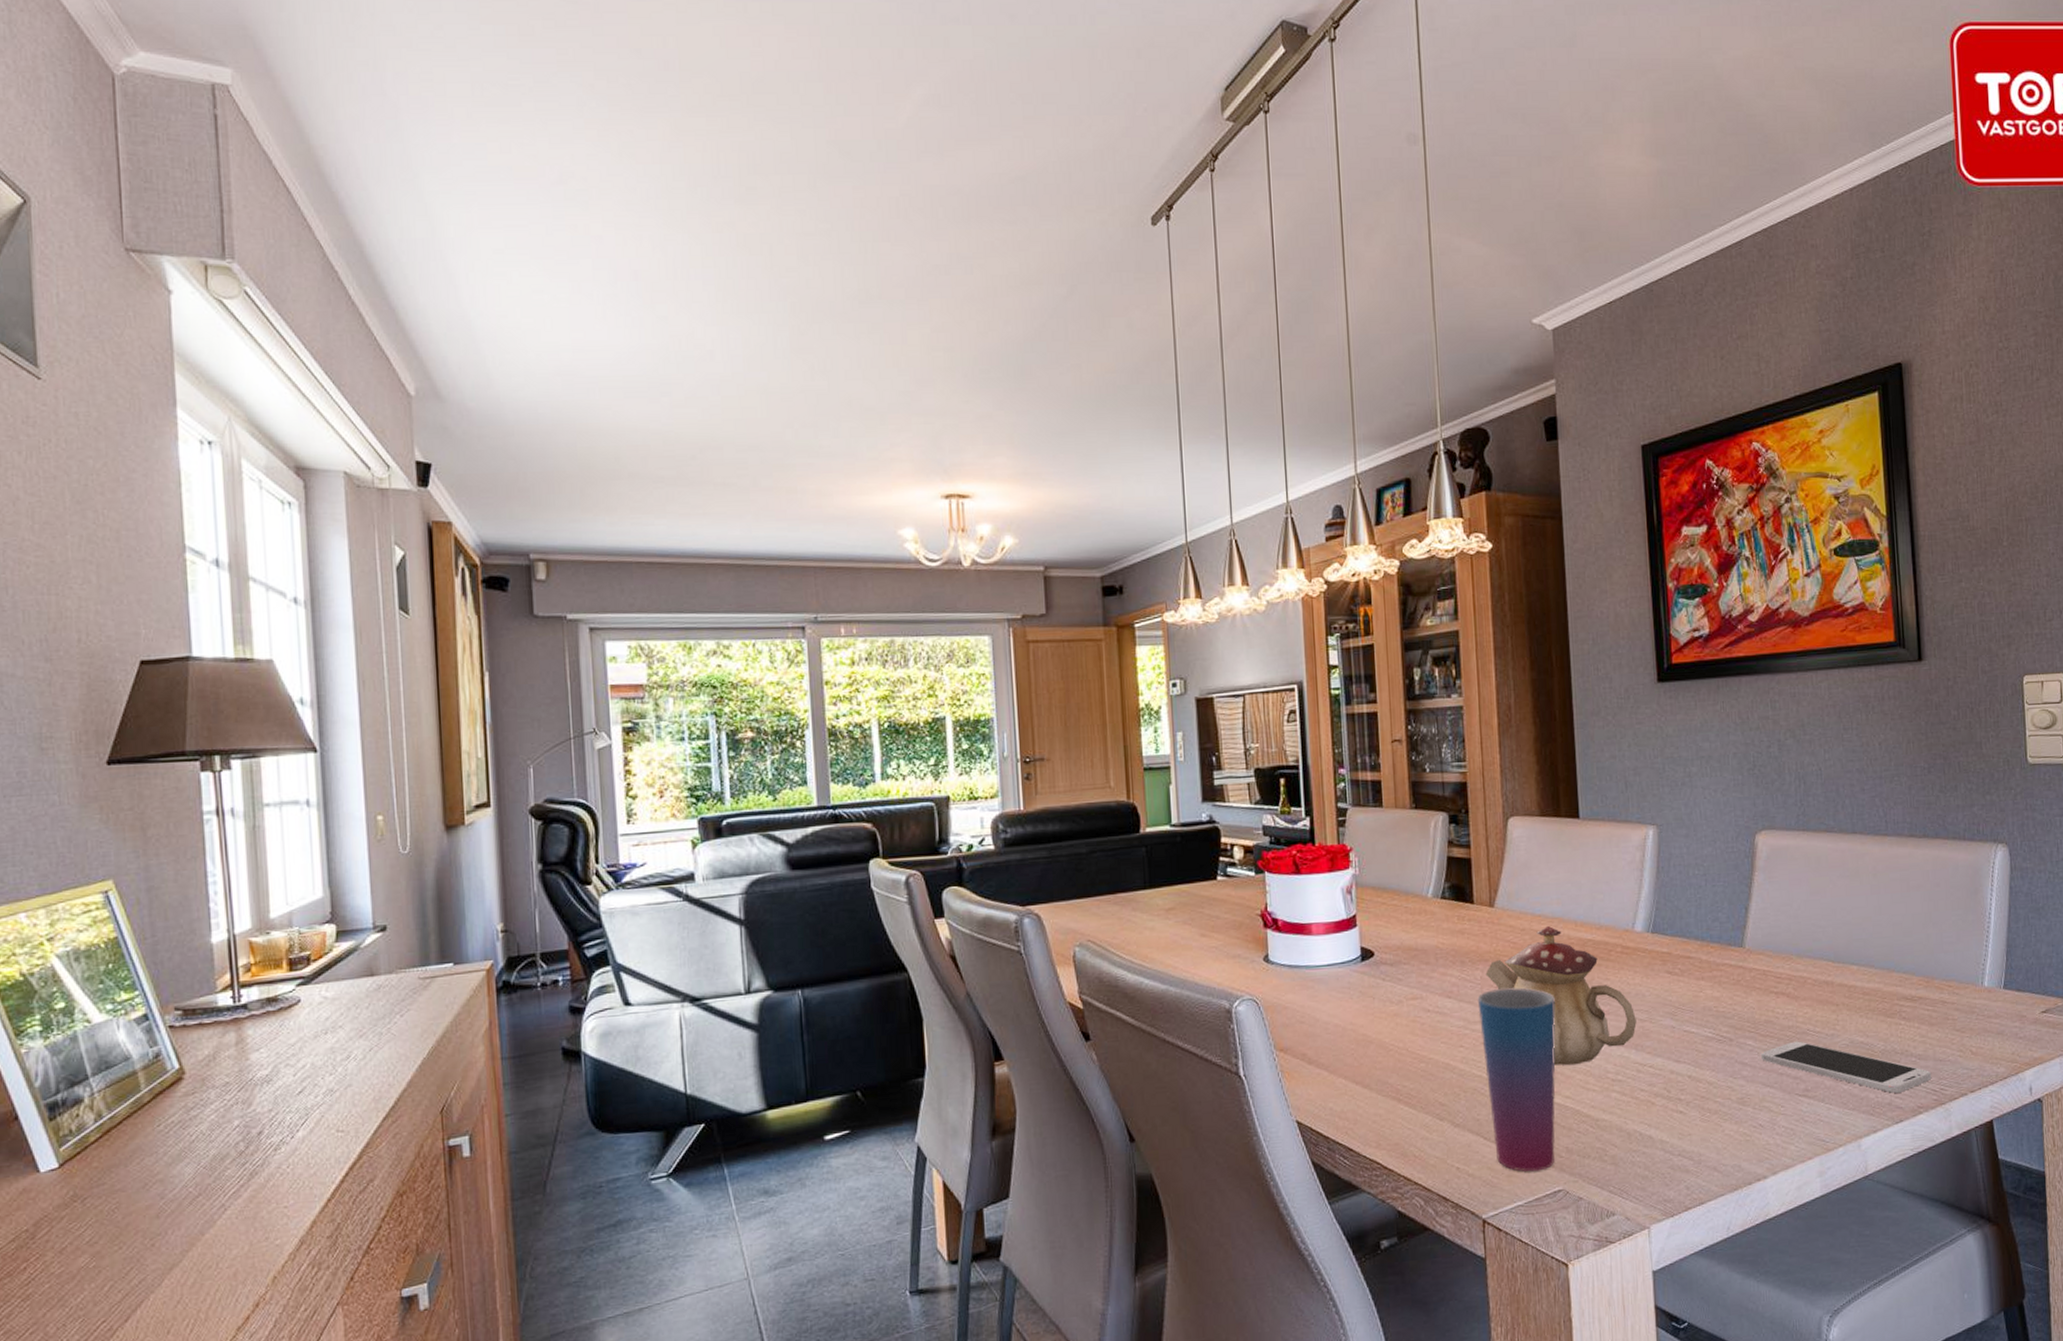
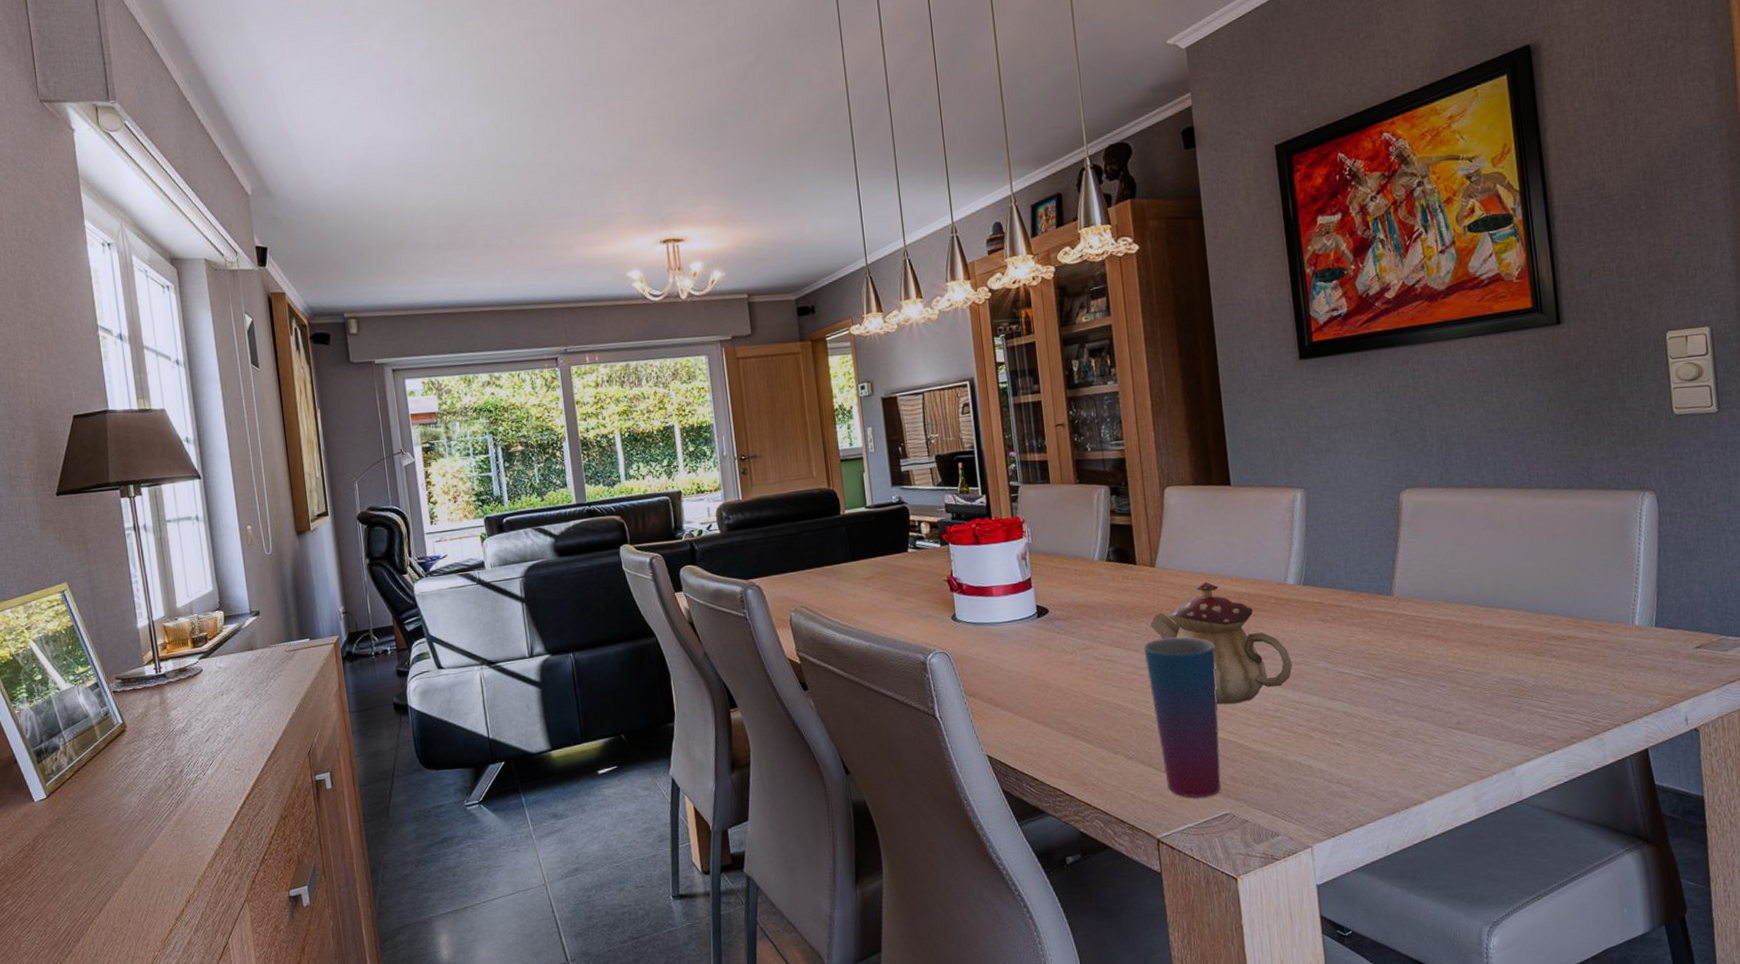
smartphone: present [1761,1041,1932,1093] -> none [1413,679,1585,725]

